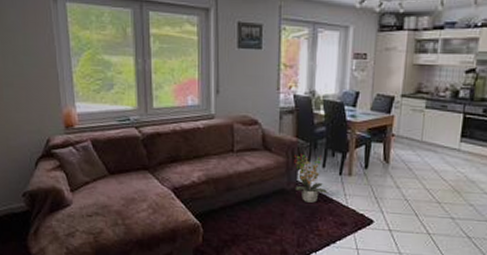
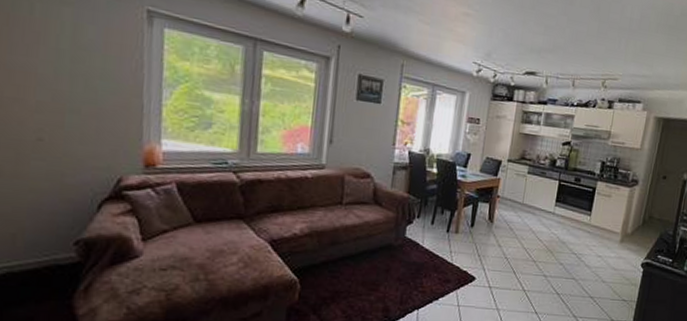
potted plant: present [294,153,328,203] -> none [402,209,435,259]

